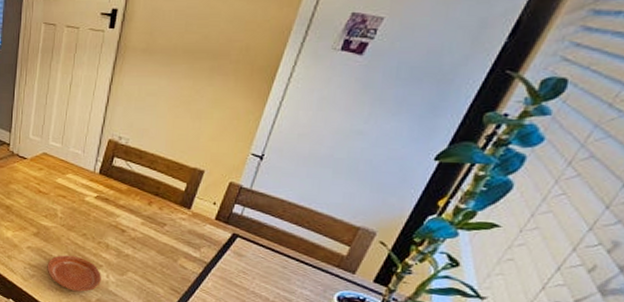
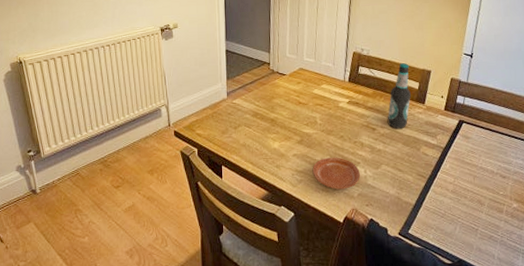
bottle: none [140,158,177,234] -> present [387,63,411,129]

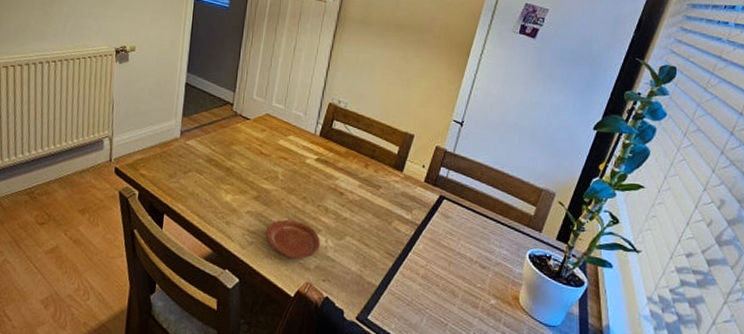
bottle: present [387,63,411,129] -> none [358,122,390,197]

